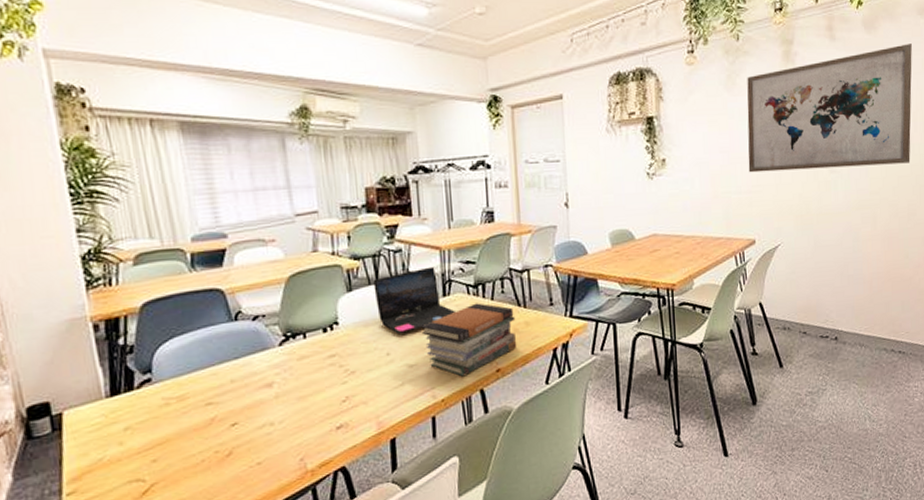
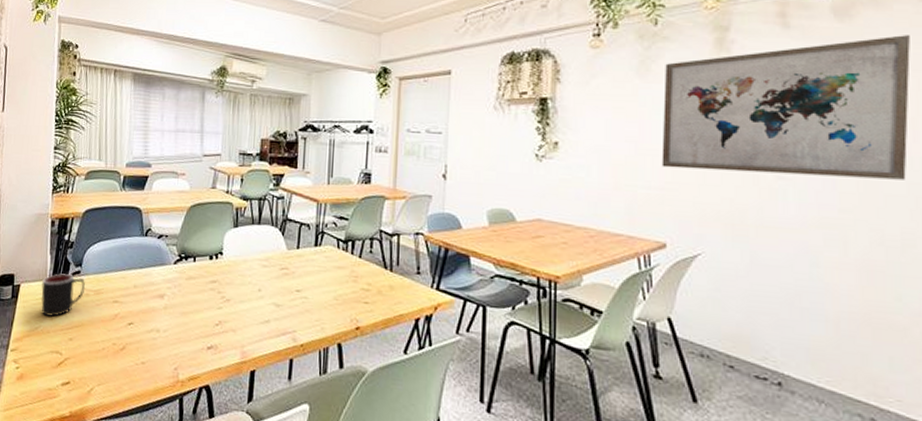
mug: none [96,385,163,442] -> present [41,273,86,317]
laptop: present [373,266,455,334] -> none [255,216,324,274]
book stack: present [421,303,517,377] -> none [291,258,381,327]

